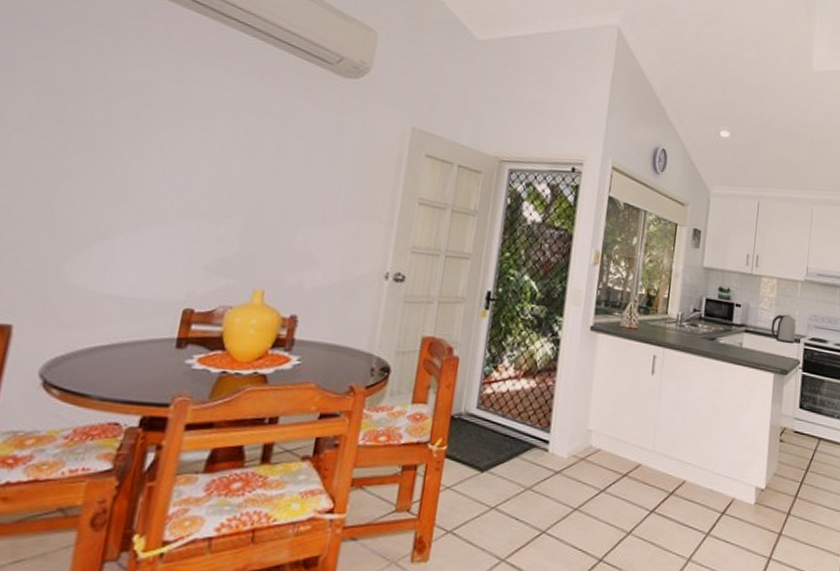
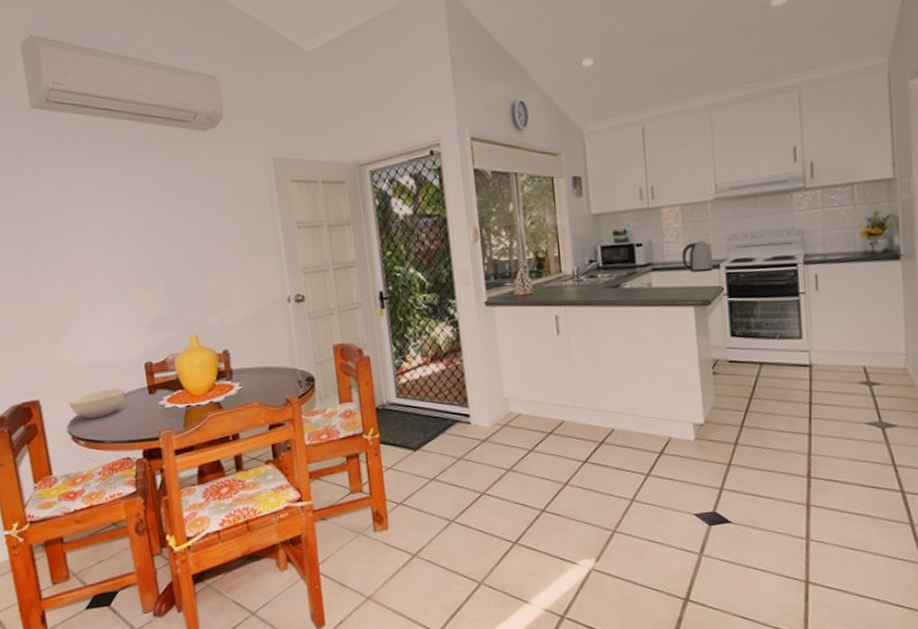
bowl: none [54,330,145,365] -> present [68,388,125,420]

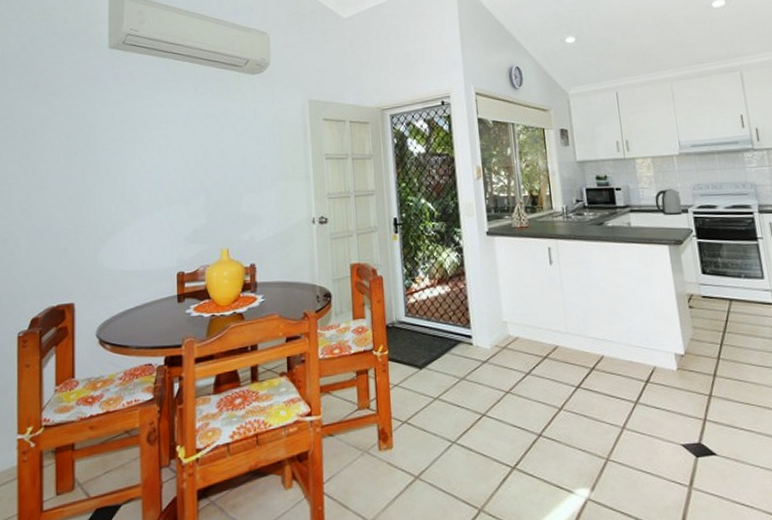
bowl: present [68,388,125,420] -> none [101,295,156,324]

